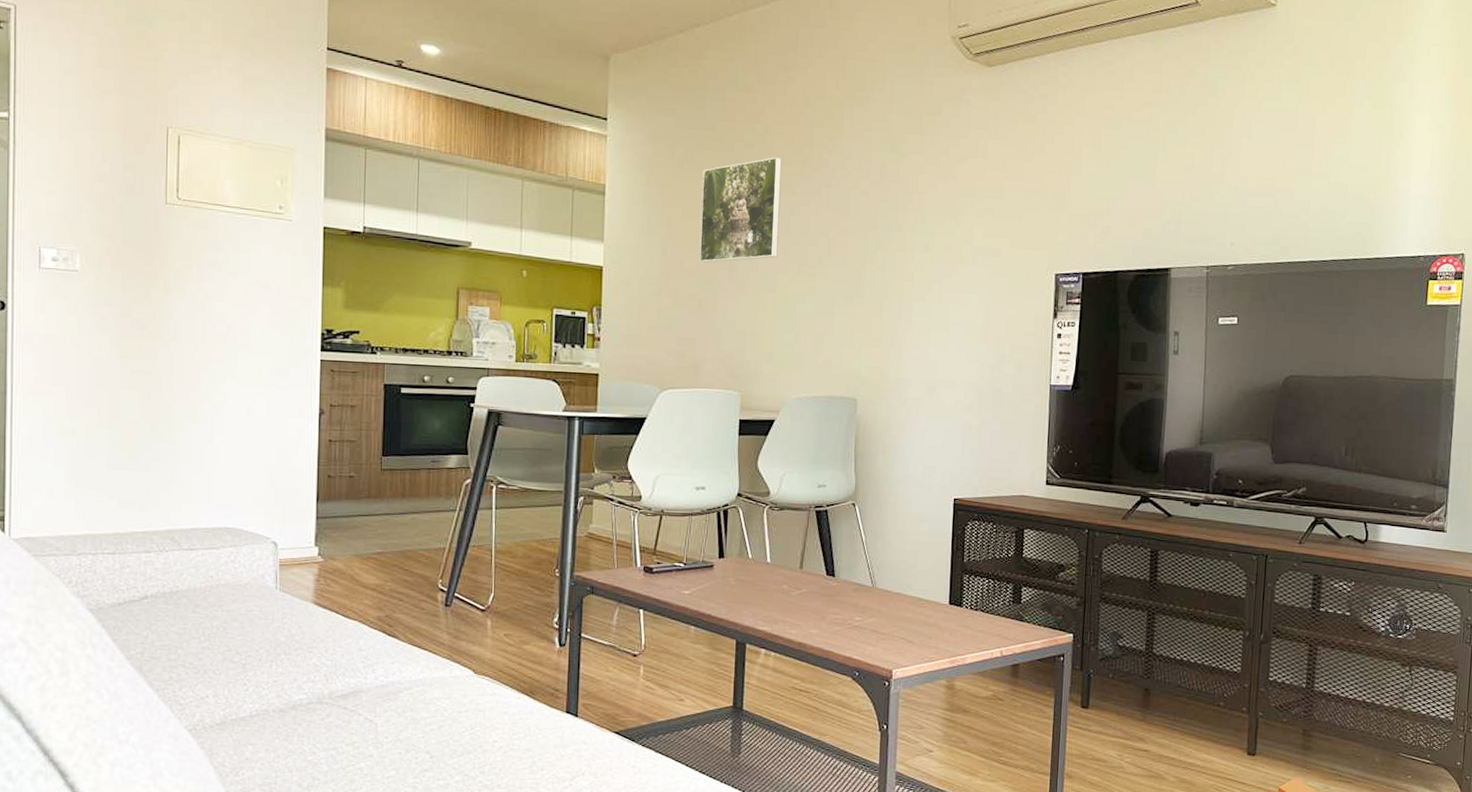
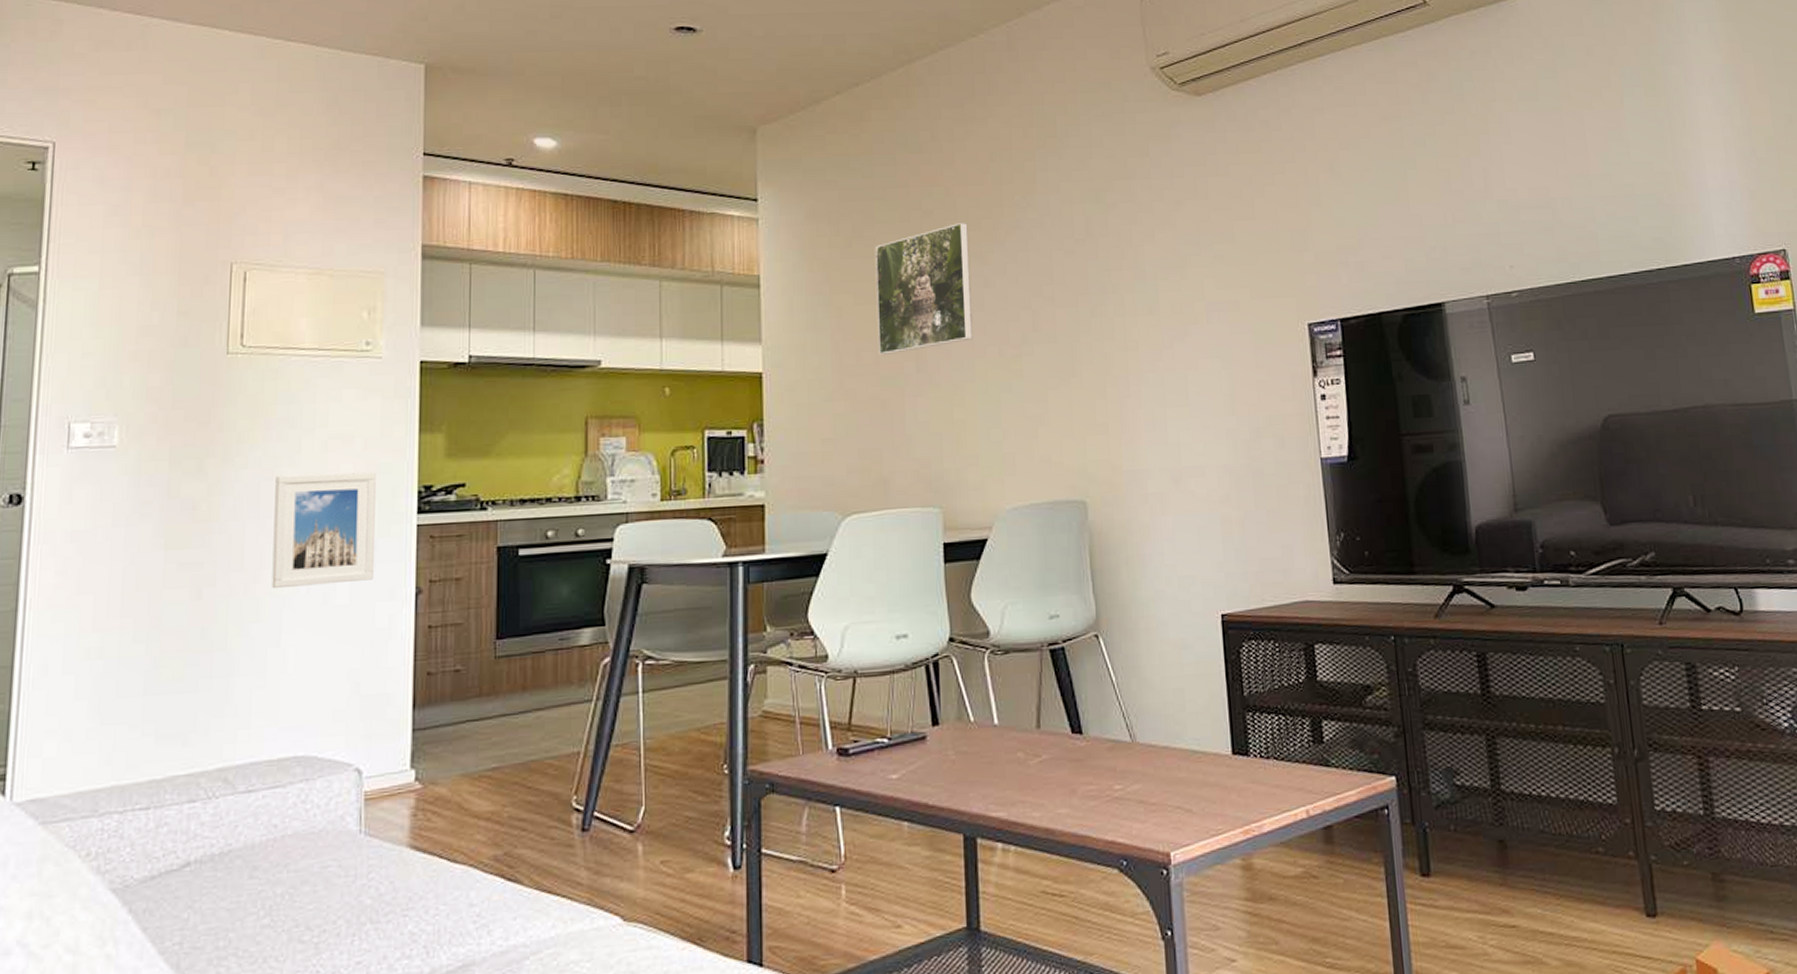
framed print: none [205,308,288,400] -> present [272,472,376,589]

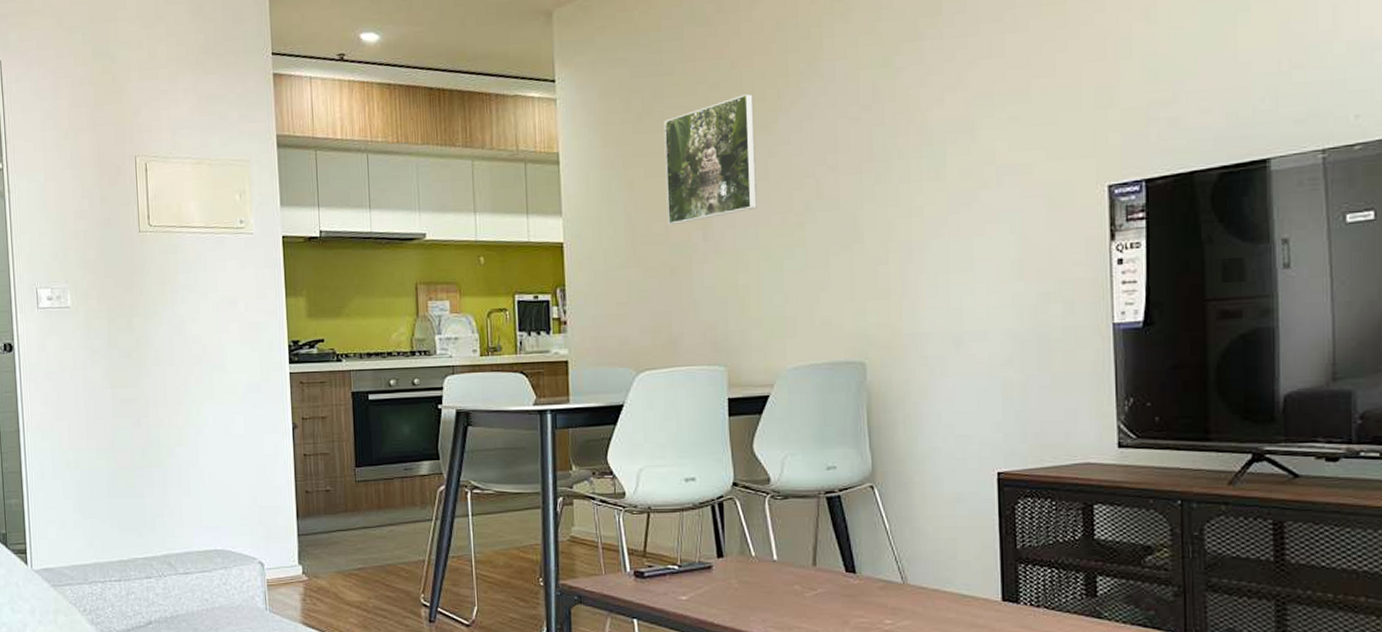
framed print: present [272,472,376,589] -> none [183,329,261,421]

